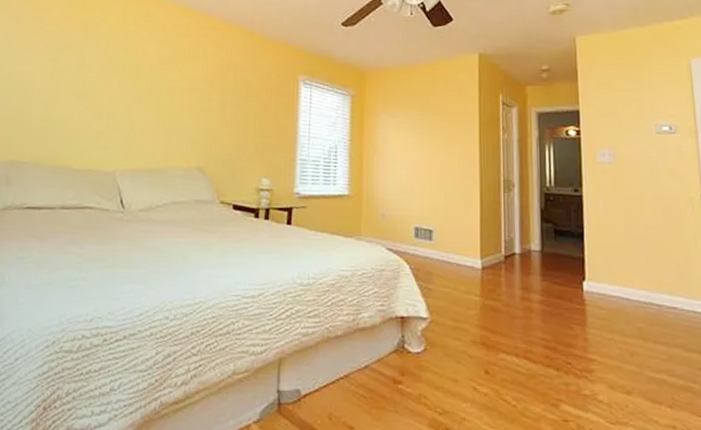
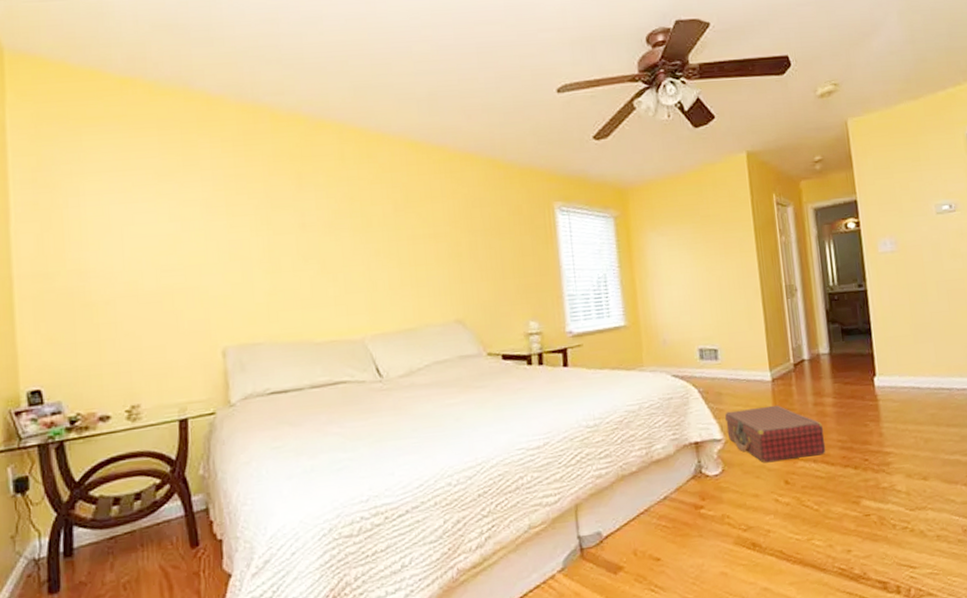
suitcase: none [432,292,529,351] -> present [724,405,826,463]

